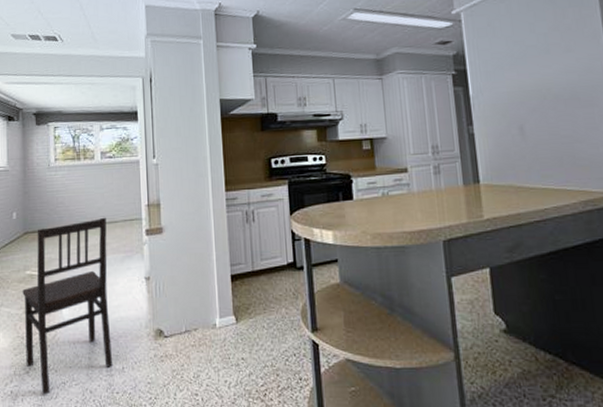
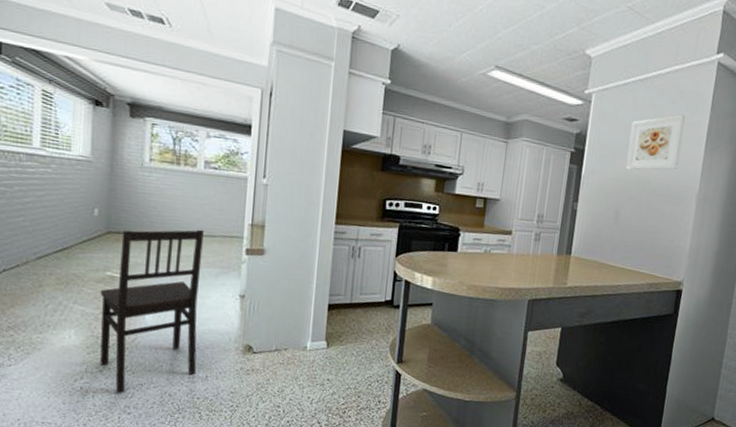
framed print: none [511,11,580,81] -> present [625,114,685,170]

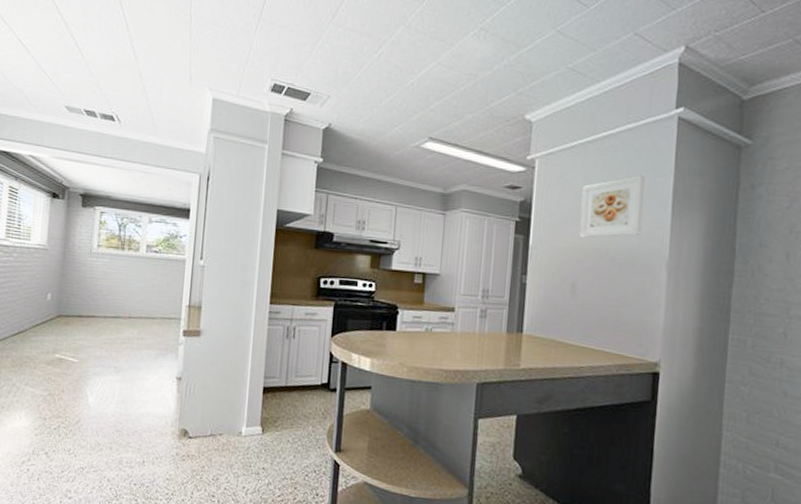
dining chair: present [100,229,204,394] -> none [45,311,144,477]

